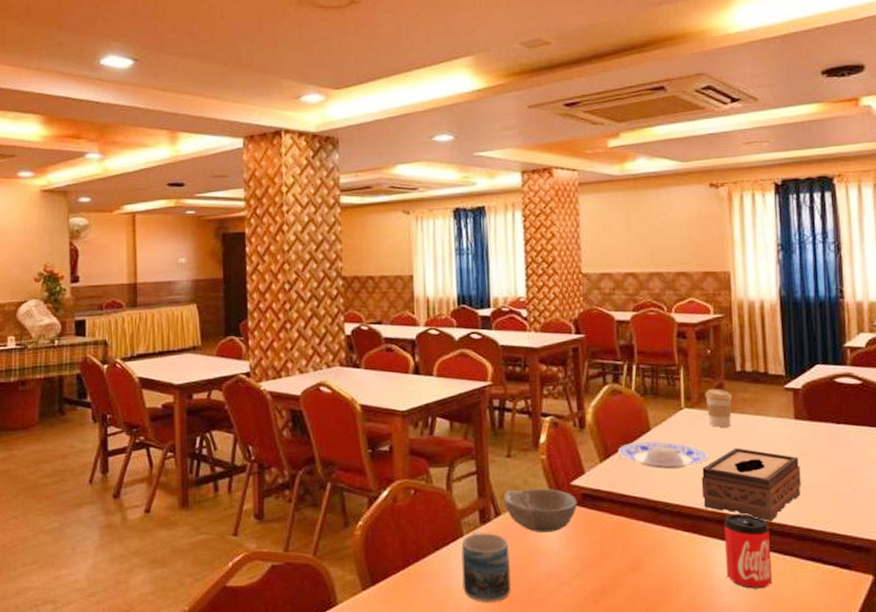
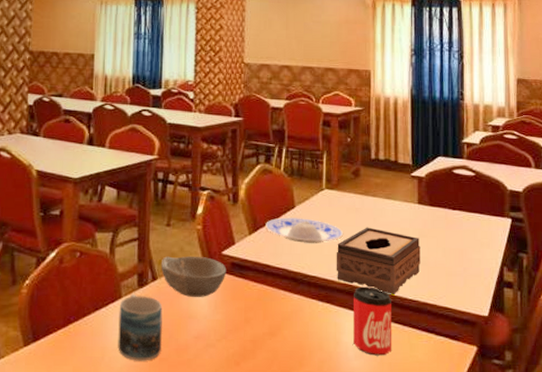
coffee cup: present [705,389,733,427] -> none [343,173,367,208]

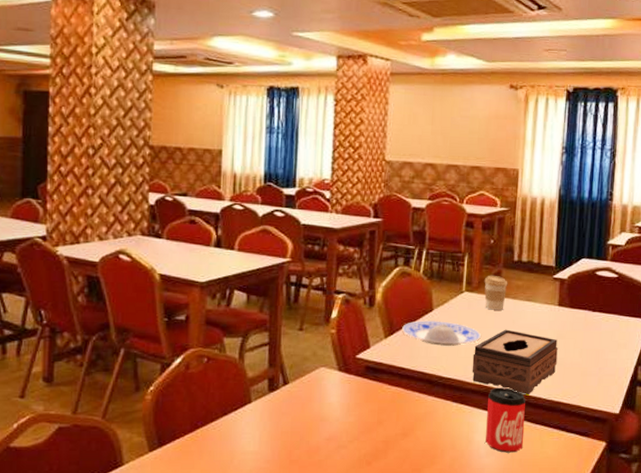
mug: present [118,293,163,361] -> none [247,397,294,463]
bowl: present [161,256,227,297] -> none [292,360,361,400]
coffee cup: none [343,173,367,208] -> present [484,276,508,310]

